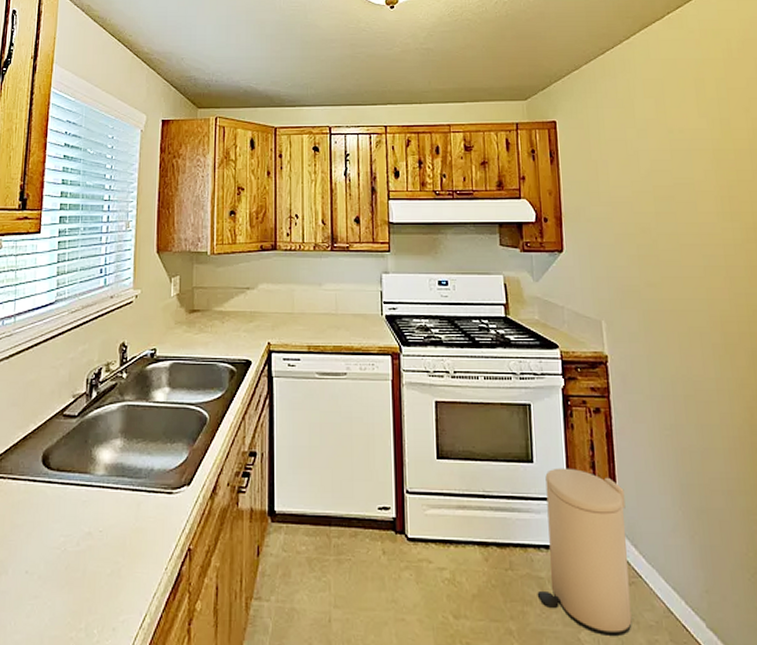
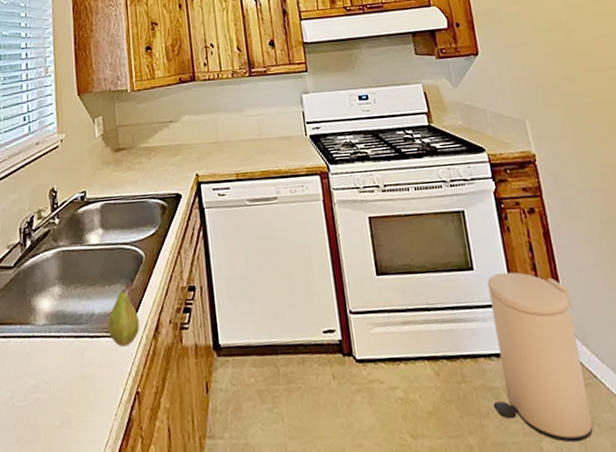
fruit: none [165,445,197,504] -> present [107,285,140,347]

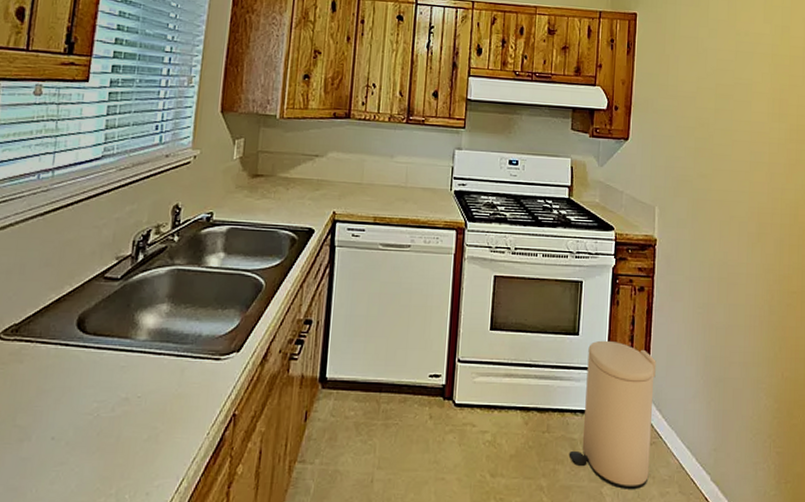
fruit: present [107,285,140,347] -> none [213,311,248,370]

